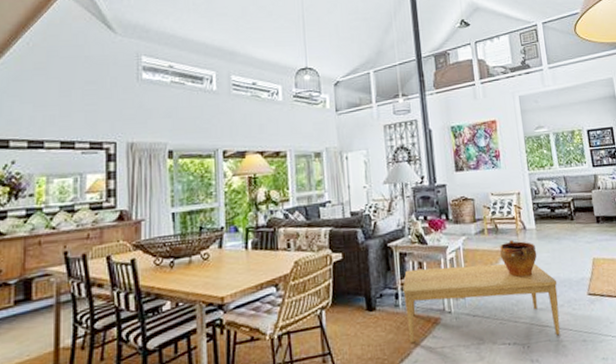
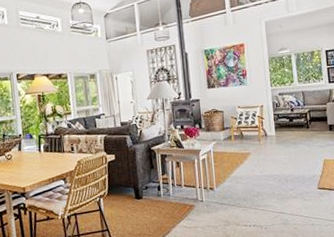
coffee table: present [403,263,560,344] -> none [164,163,293,224]
ceramic pot: present [499,239,537,278] -> none [244,144,276,175]

